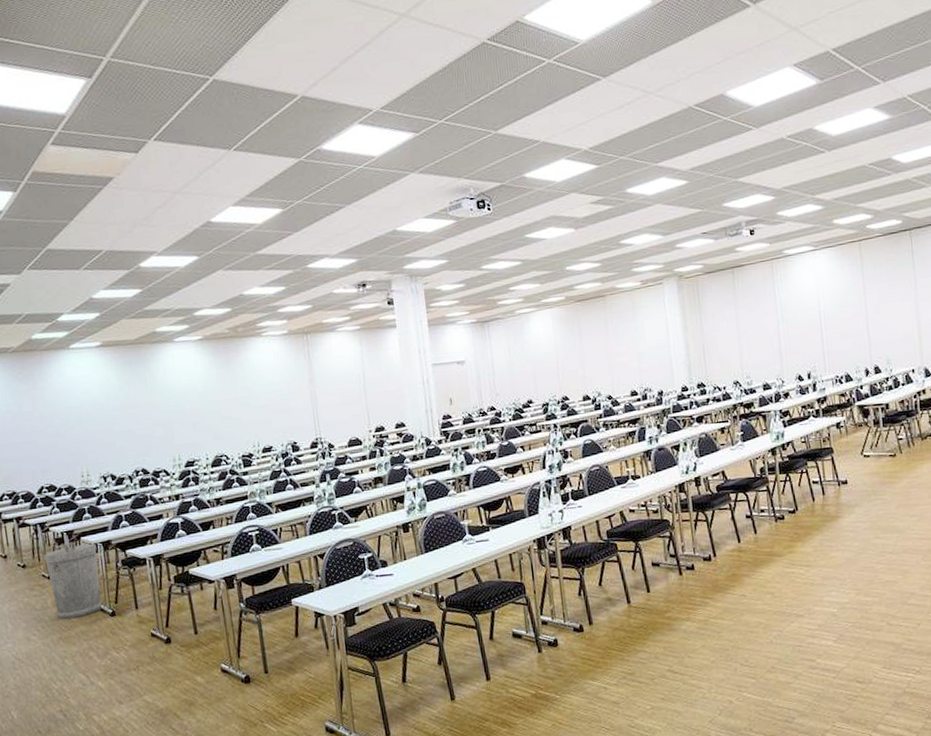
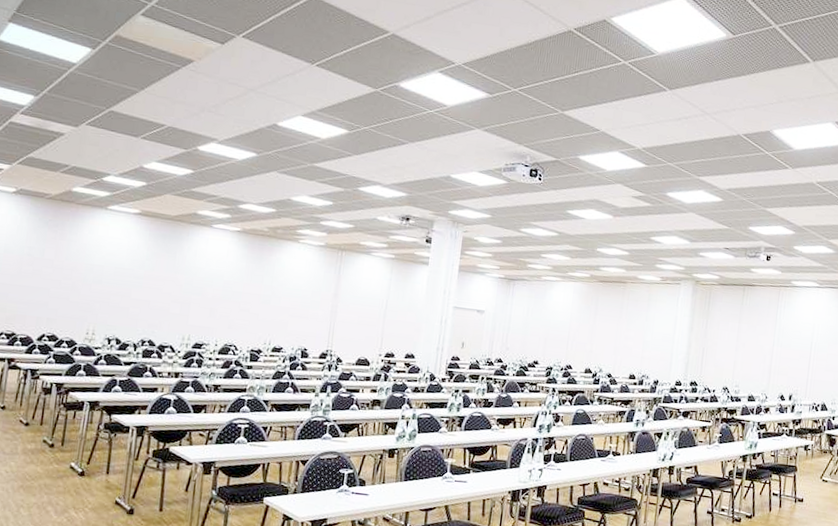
trash can: present [44,542,102,620] -> none [24,394,83,471]

